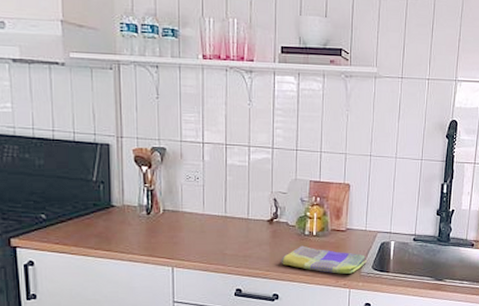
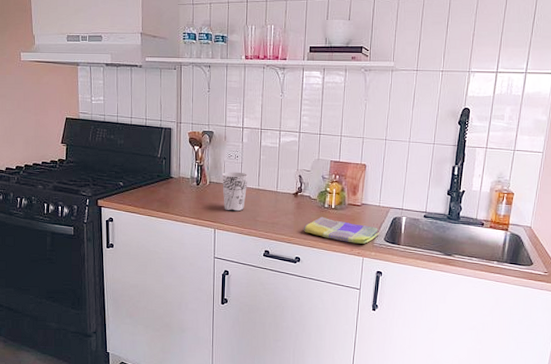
cup: none [178,196,212,245] -> present [221,171,248,212]

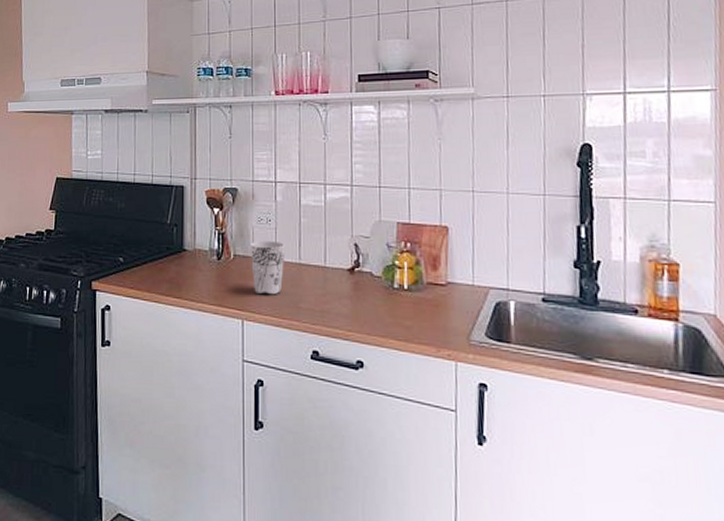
dish towel: present [303,216,380,244] -> none [365,301,479,341]

